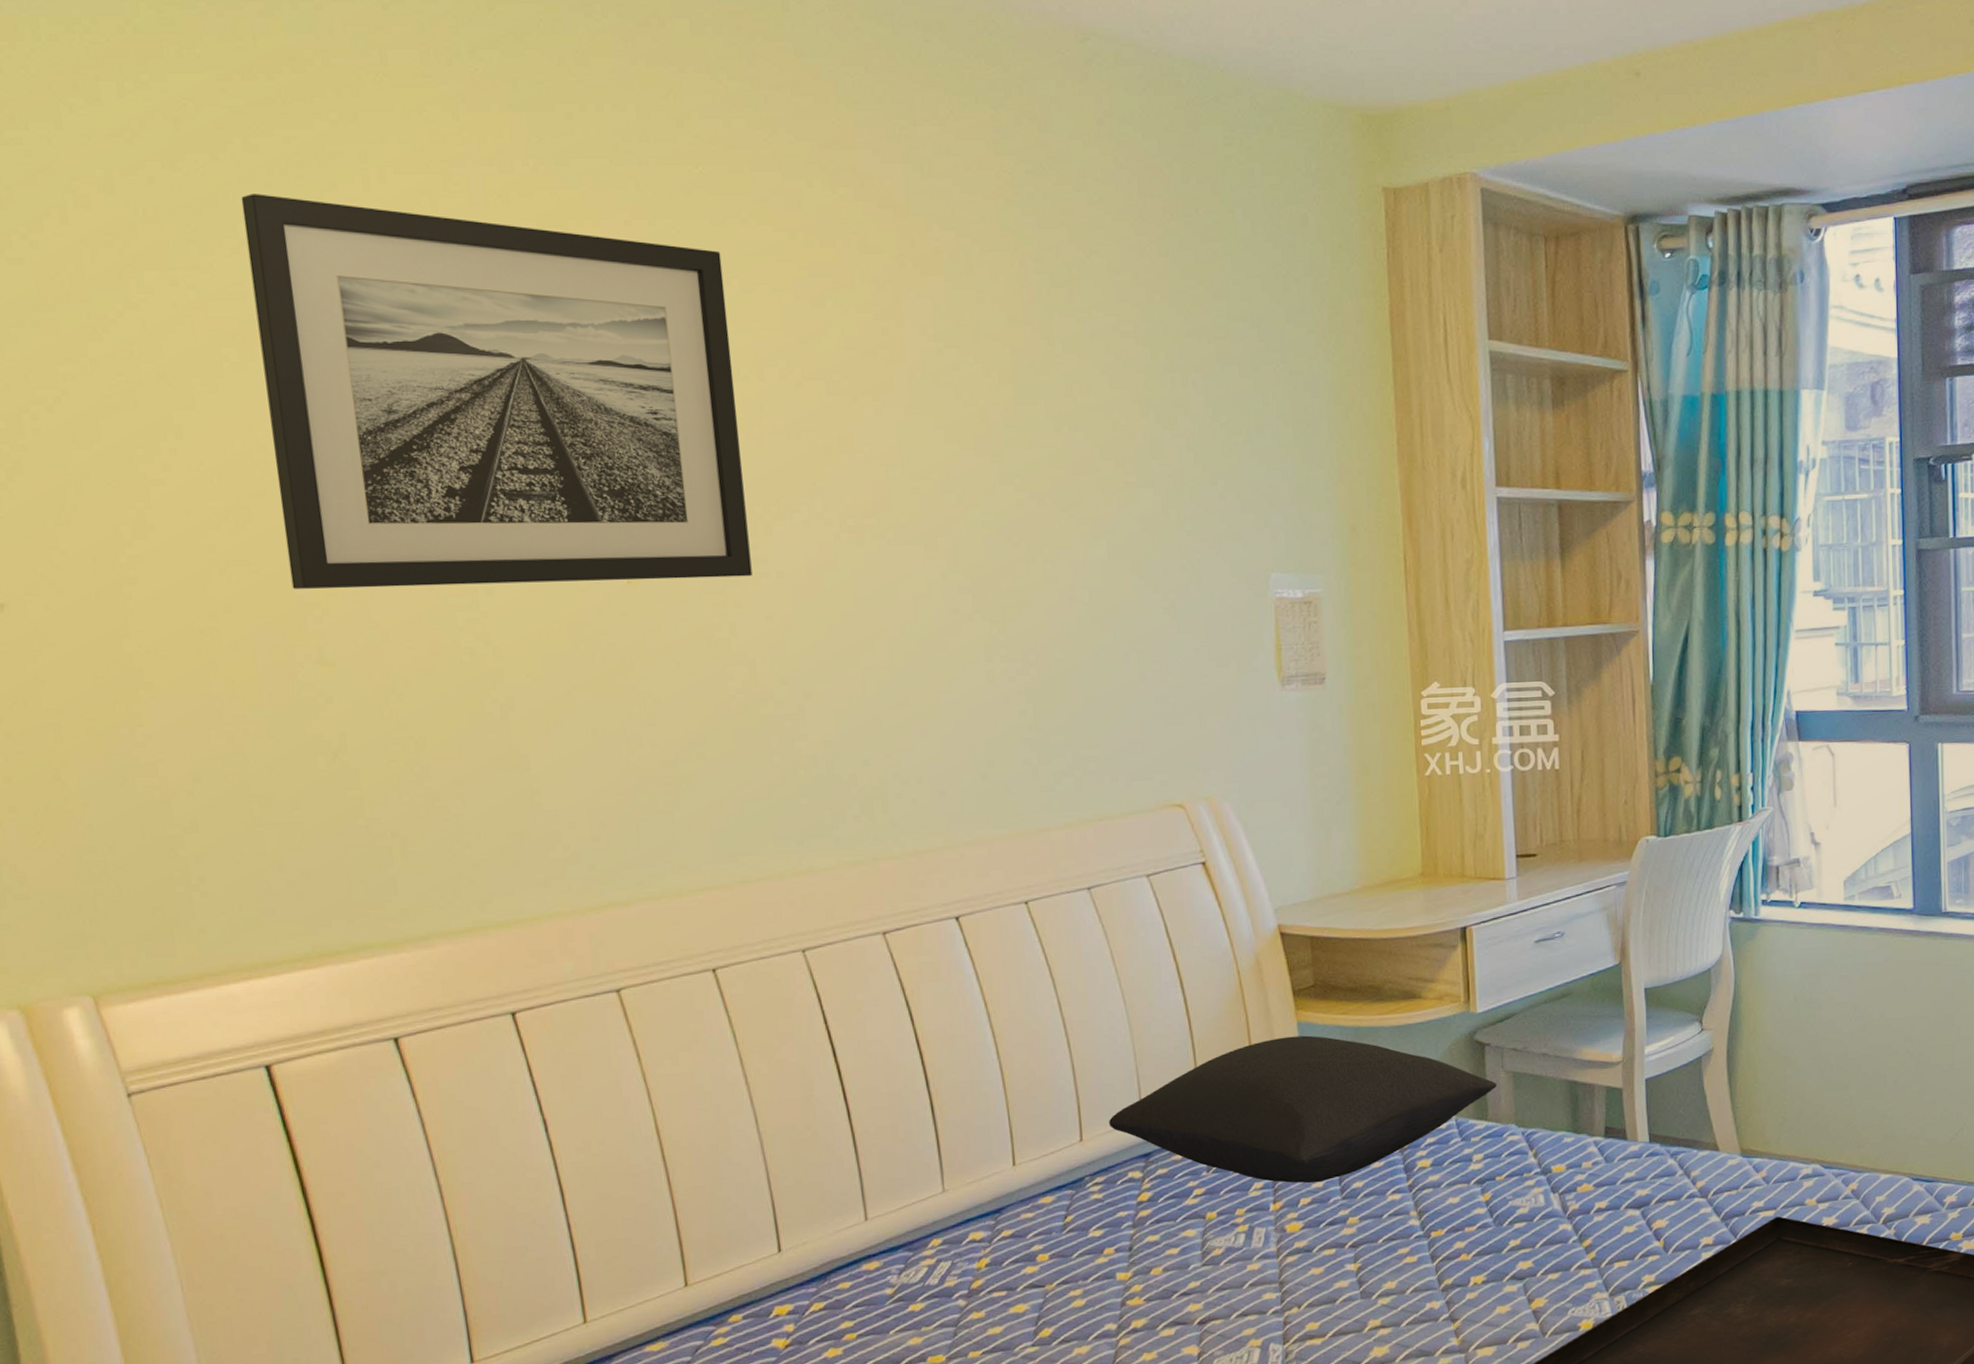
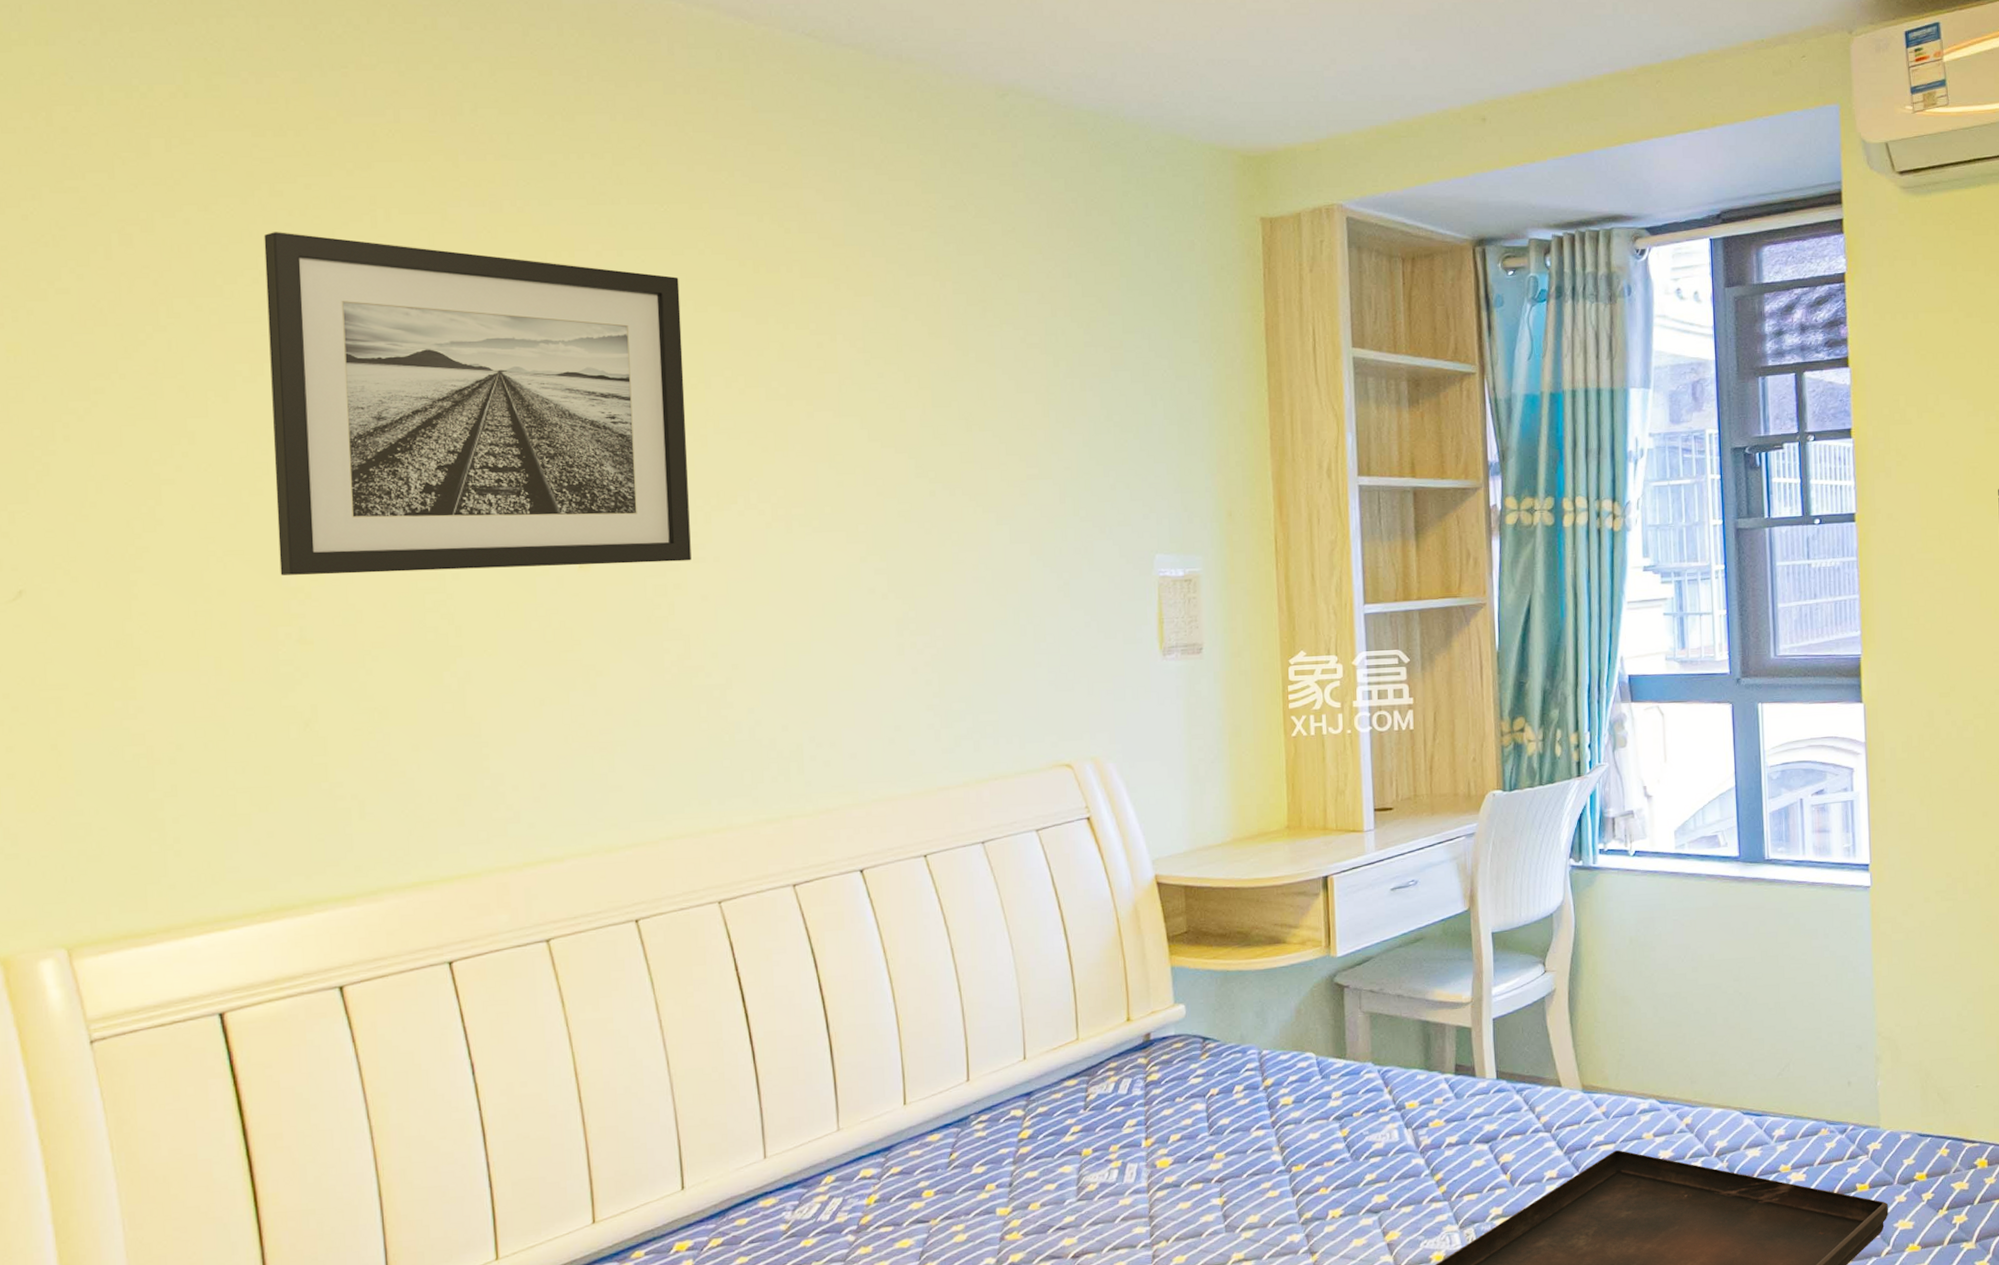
pillow: present [1108,1035,1496,1183] -> none [993,979,1354,1120]

